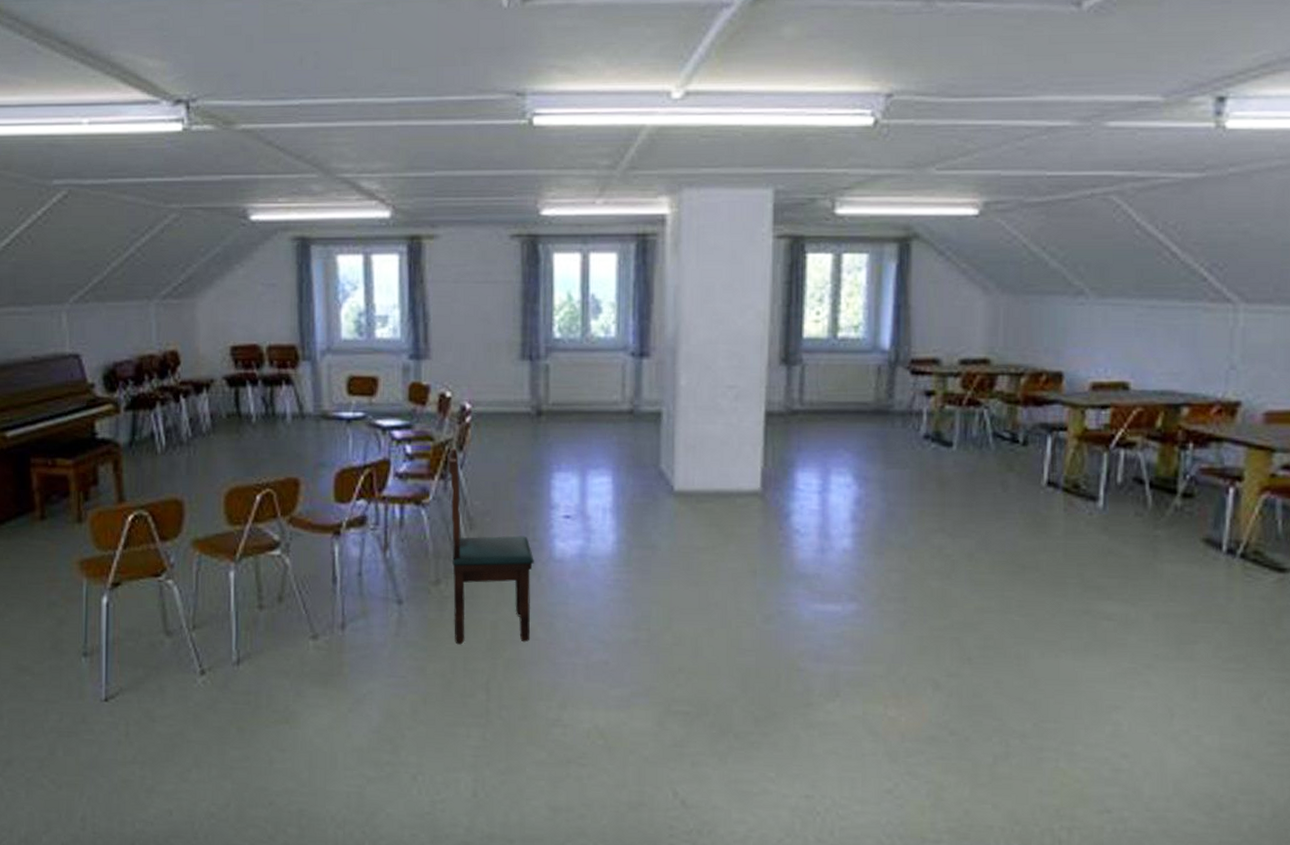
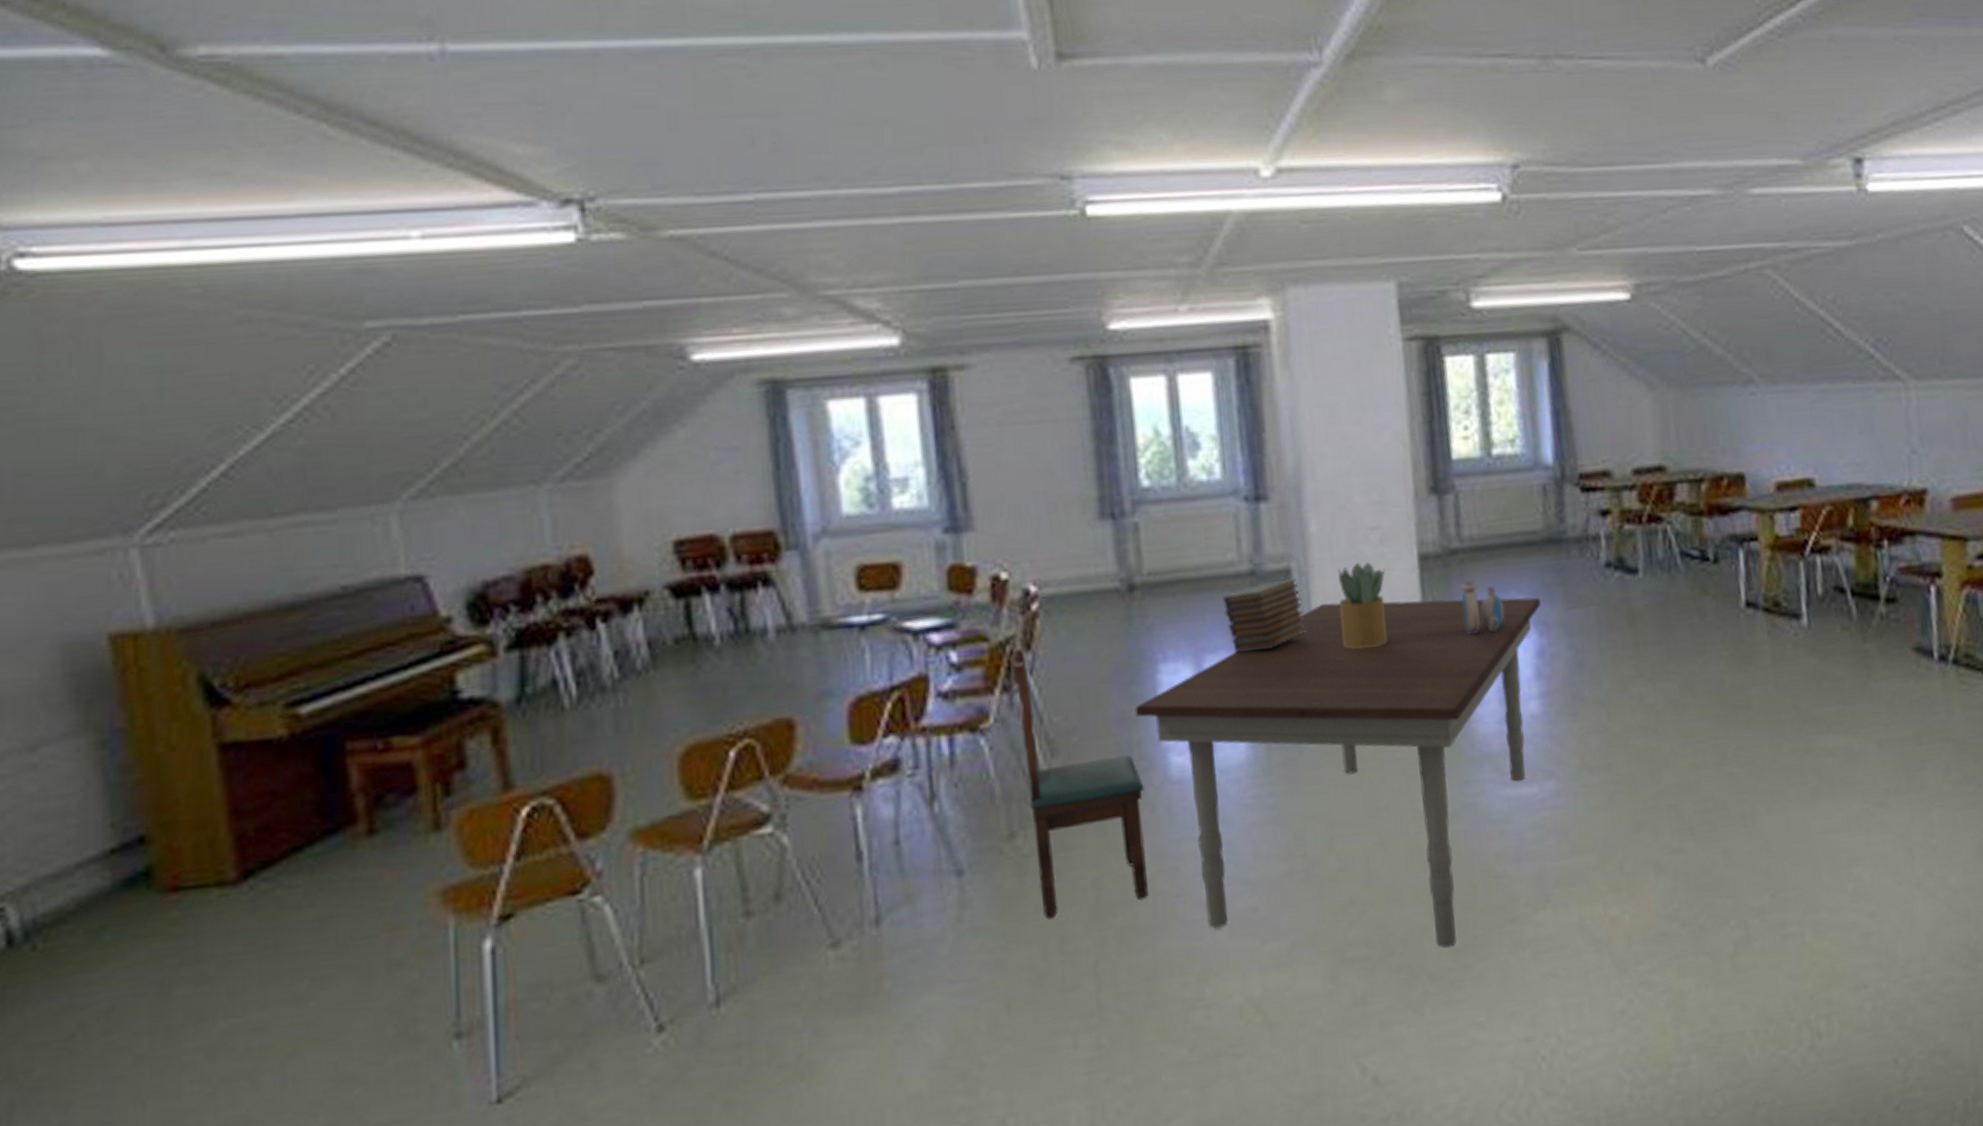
dining table: none [533,441,864,717] -> present [1134,597,1541,948]
book stack: none [607,419,669,471] -> present [1223,578,1306,652]
potted plant: none [696,413,737,481] -> present [1338,562,1387,650]
water jug: none [796,437,832,480] -> present [1460,581,1505,635]

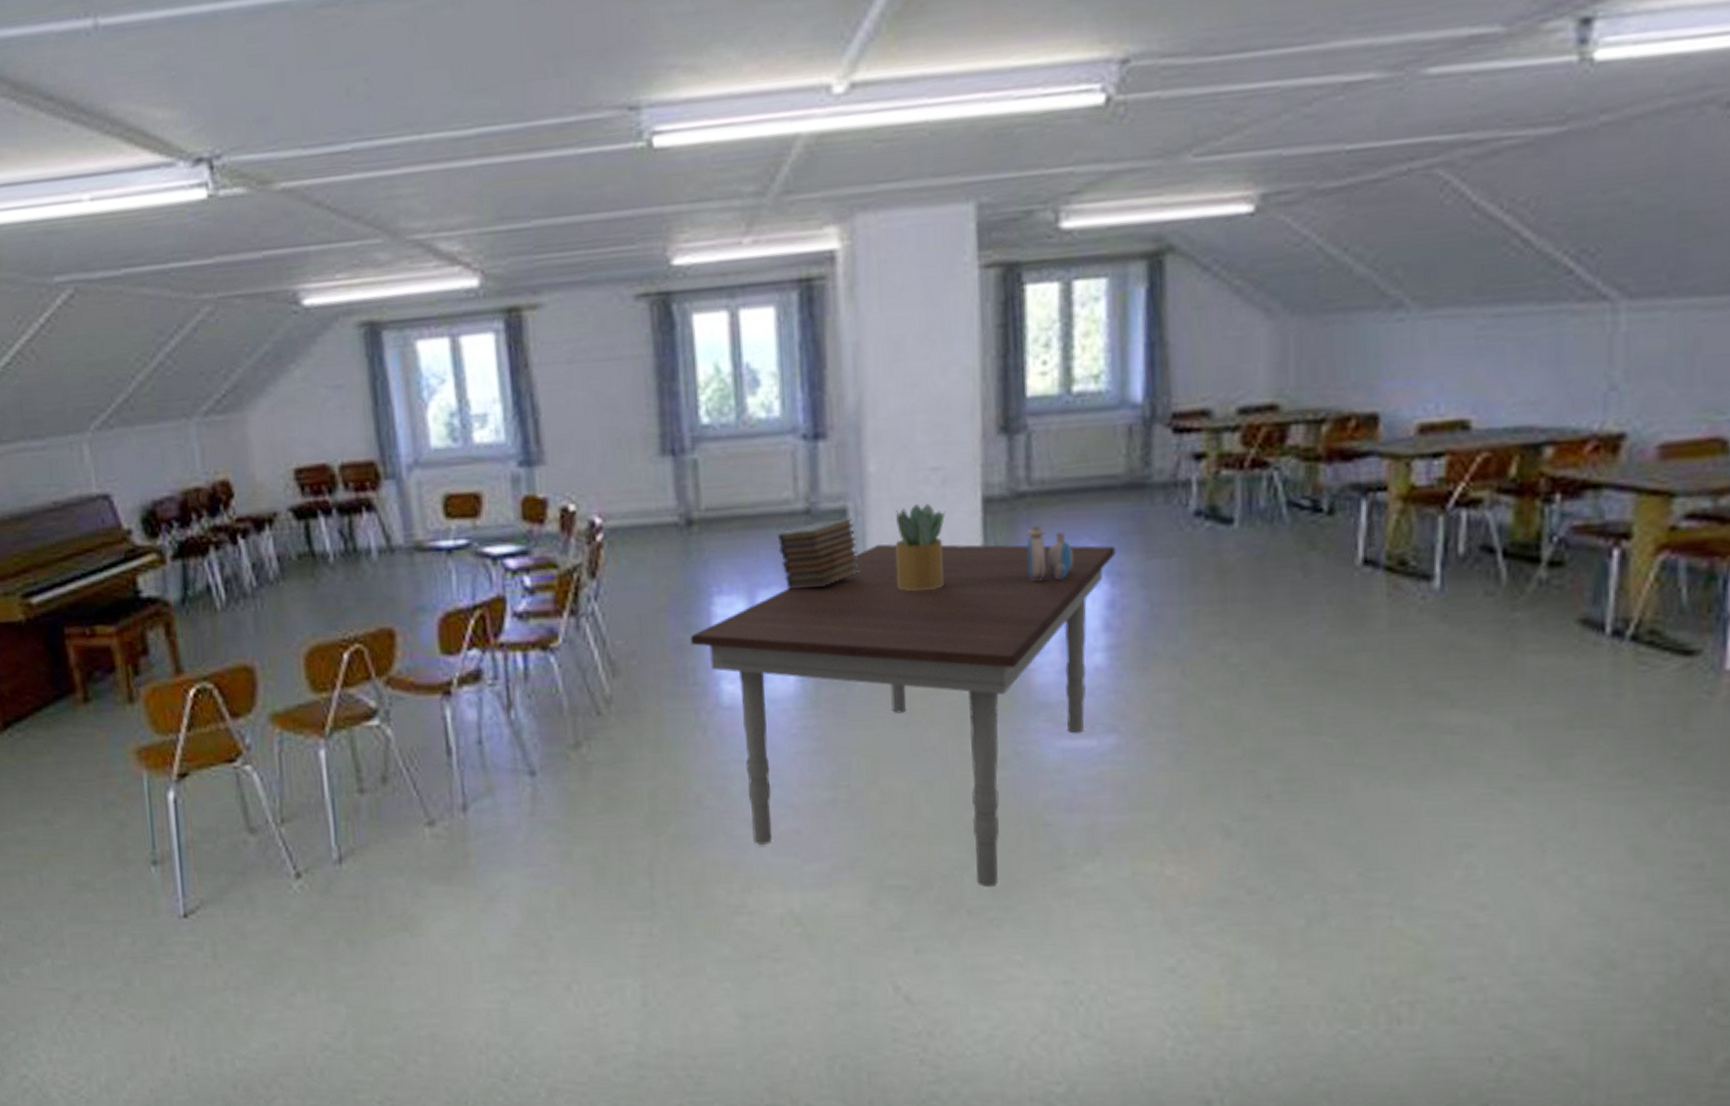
dining chair: present [1010,647,1150,920] -> none [577,574,700,821]

